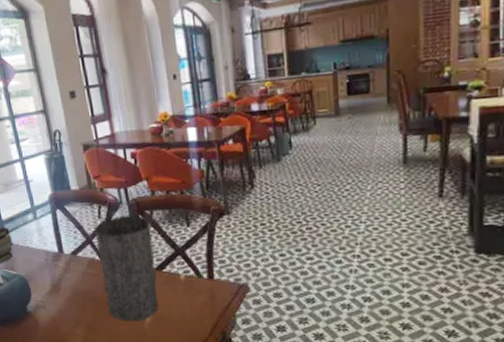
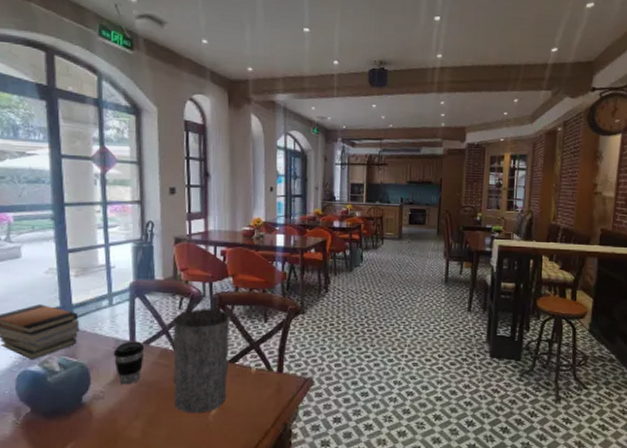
coffee cup: none [45,252,75,295] -> present [113,341,145,385]

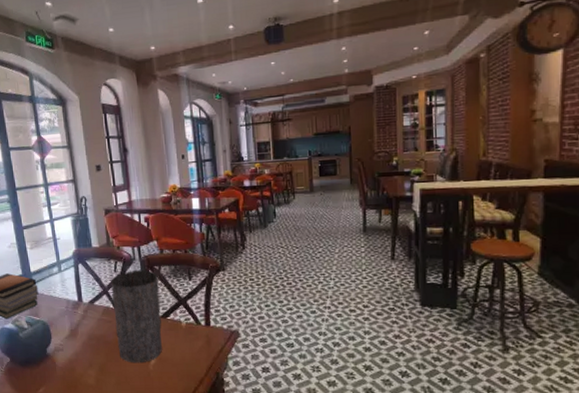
coffee cup: present [113,341,145,385] -> none [66,301,91,339]

